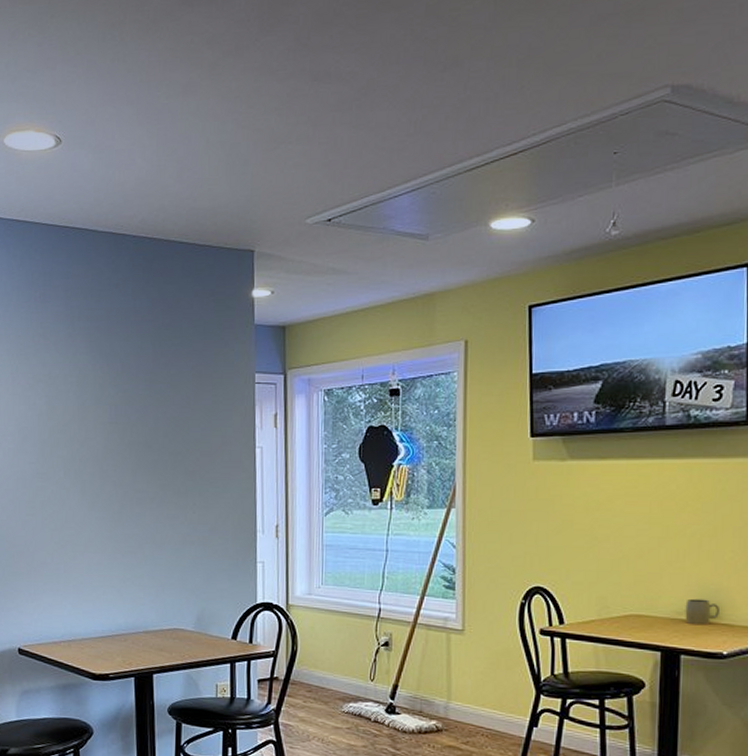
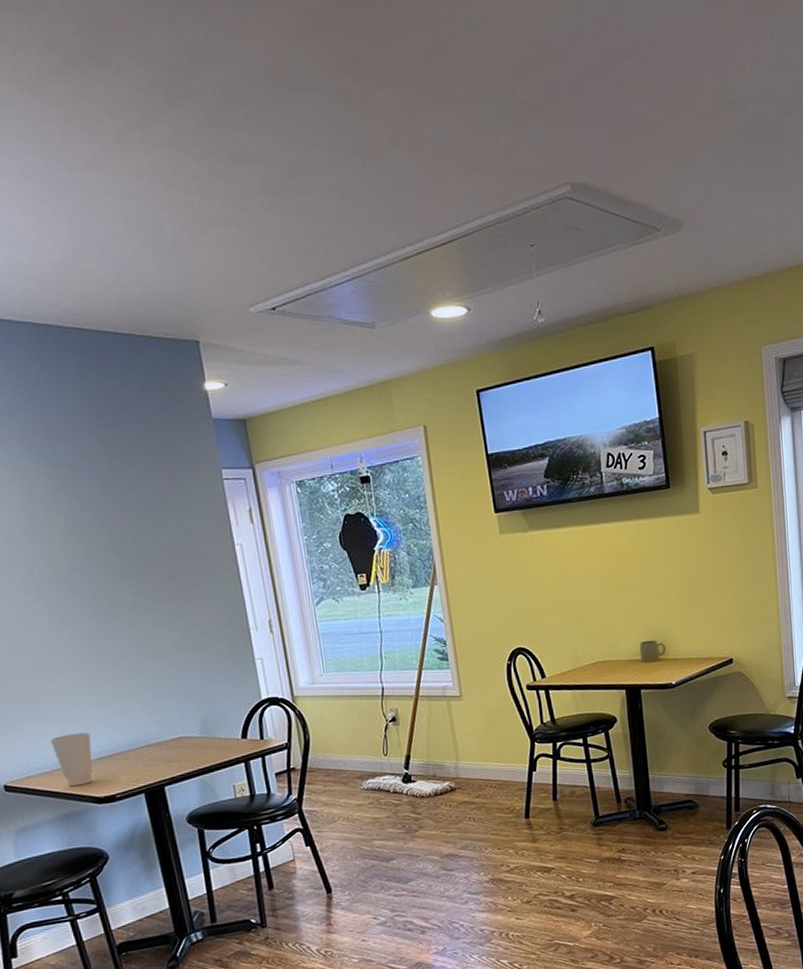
cup: none [62,609,97,660] -> present [49,732,93,787]

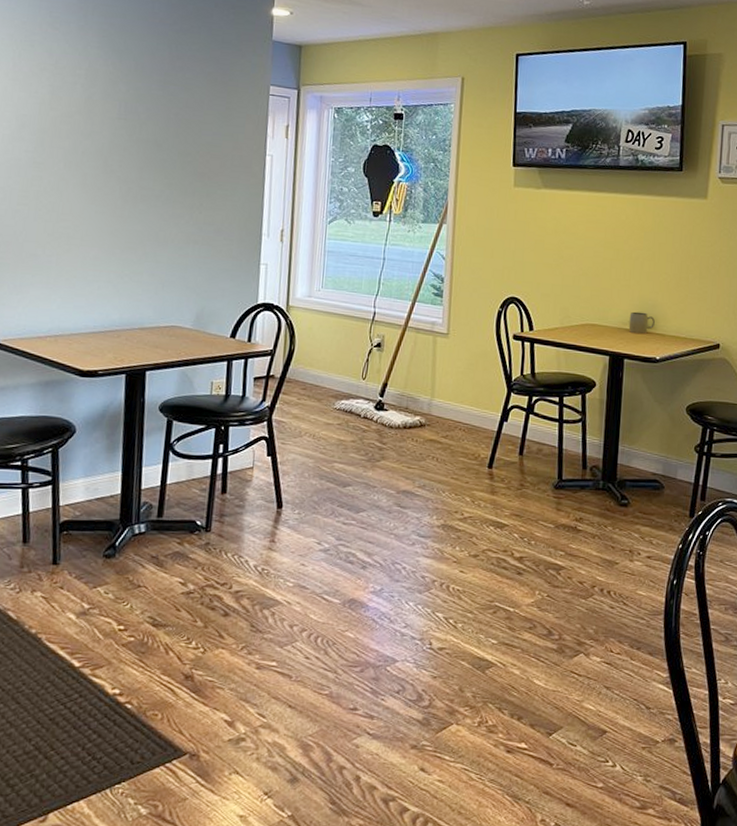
cup: present [49,732,93,787] -> none [50,303,90,356]

